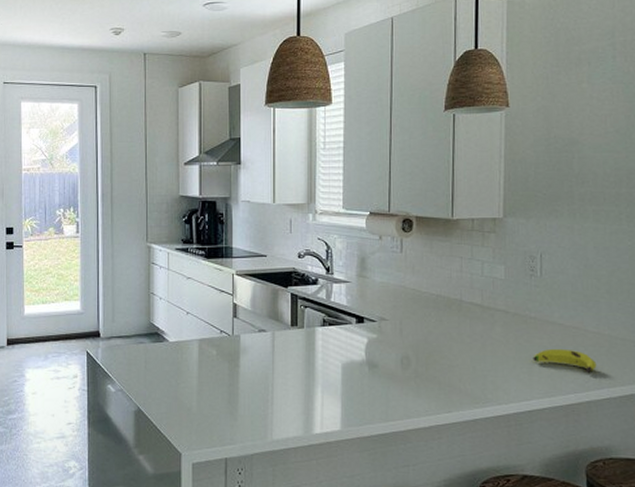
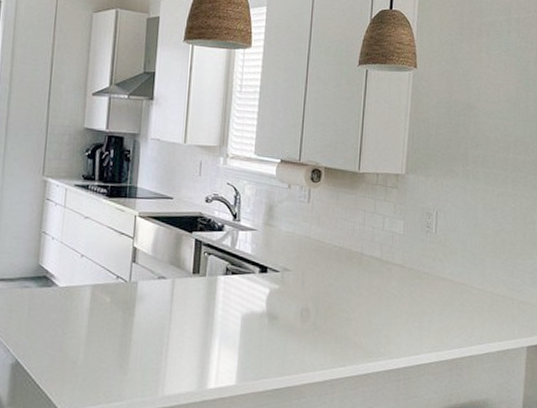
banana: present [533,348,597,374] -> none [424,303,480,329]

